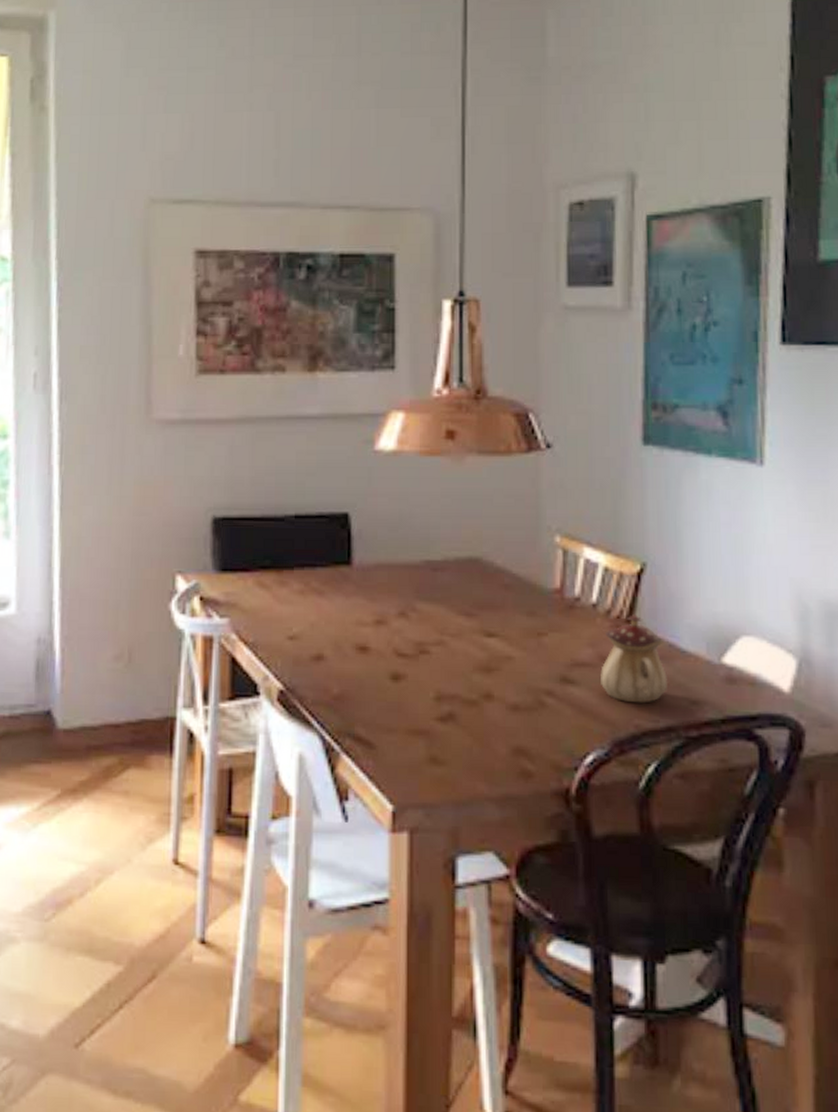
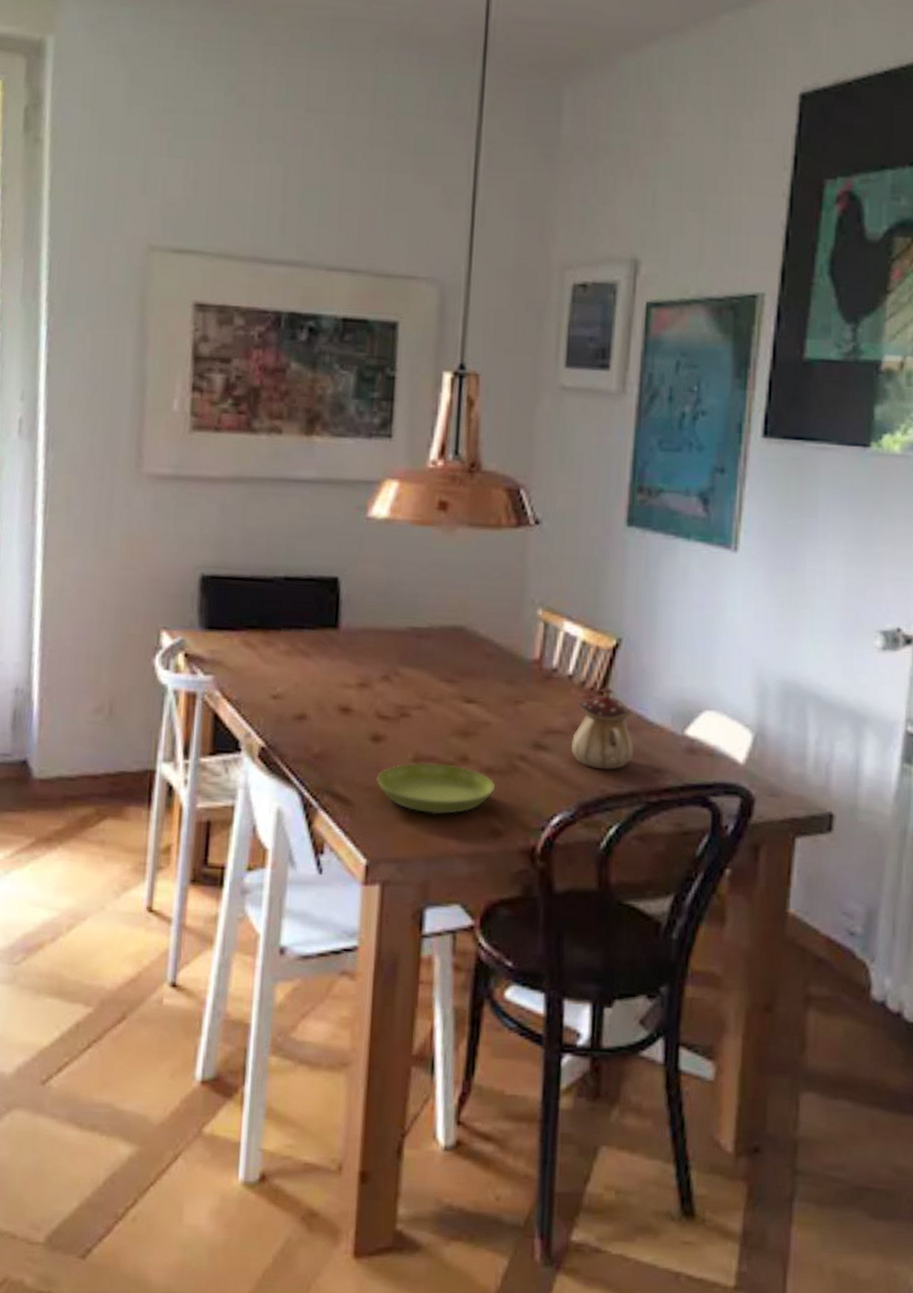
saucer: none [399,701,522,756] -> present [377,763,495,815]

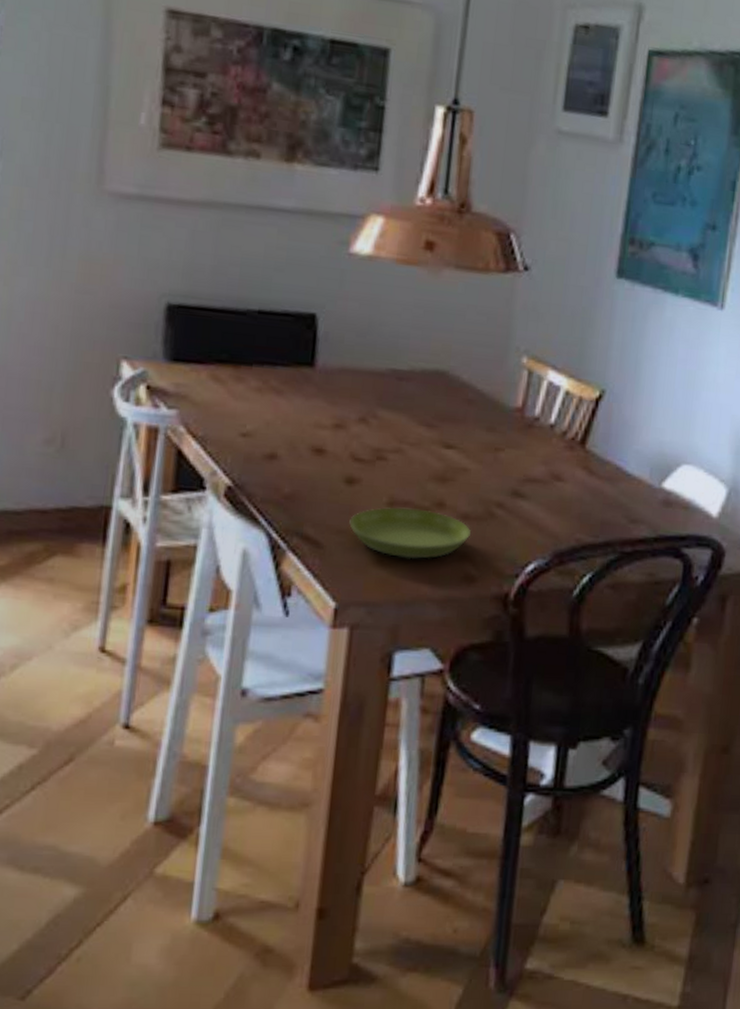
teapot: present [571,687,634,770] -> none [549,437,613,520]

